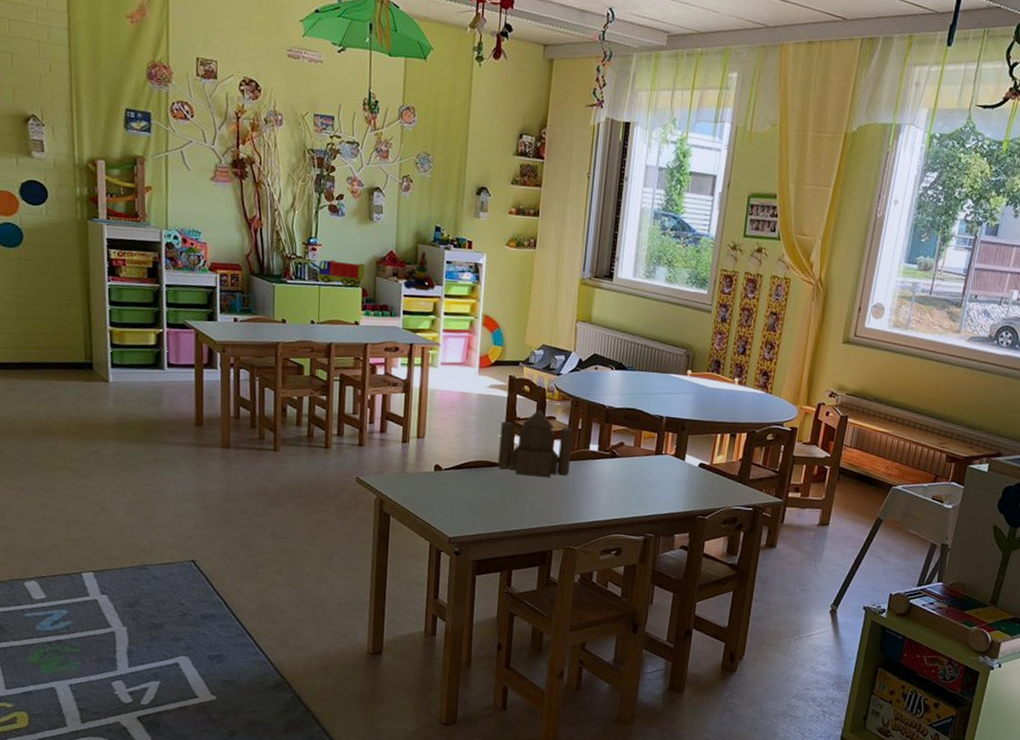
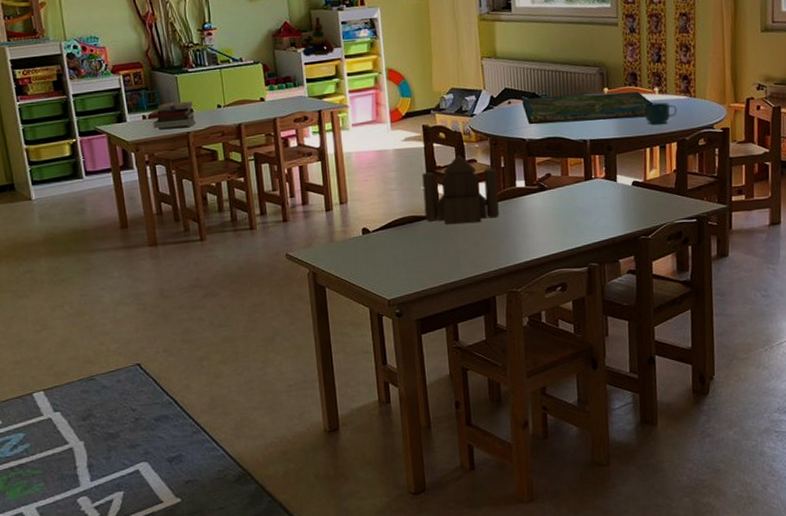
books: none [239,309,288,338] -> present [147,101,197,130]
toy truck: present [317,259,365,287] -> none [216,39,263,66]
board game: none [608,366,731,405] -> present [522,91,652,124]
cup: none [722,391,753,413] -> present [645,102,677,124]

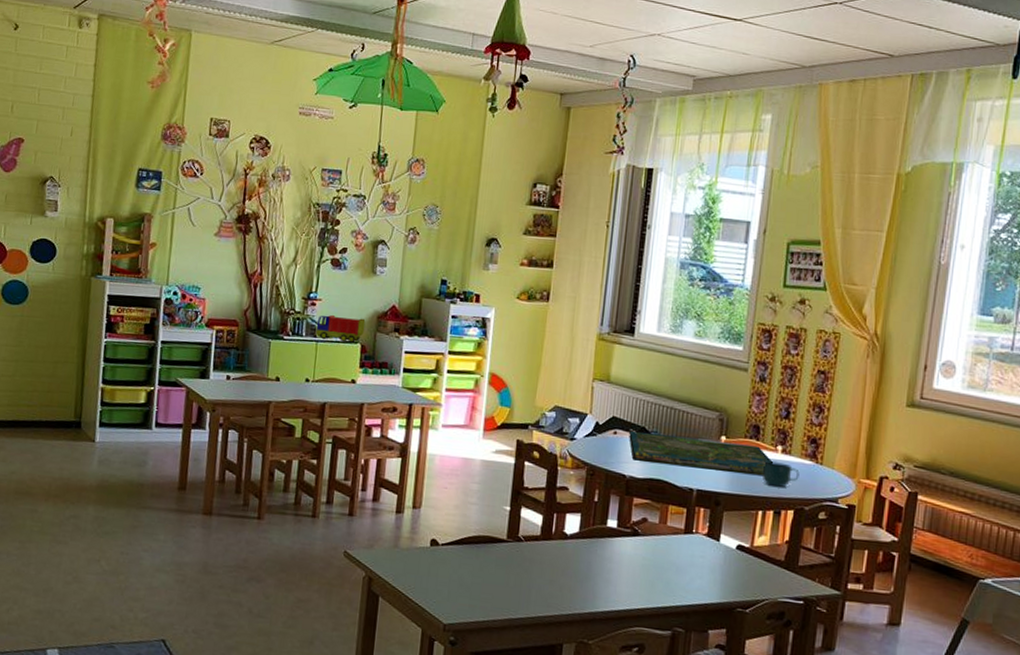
books: present [147,101,197,130] -> none [231,367,281,397]
toy truck: none [216,39,263,66] -> present [315,314,366,343]
stacking toy: present [302,16,335,56] -> none [405,305,440,347]
building blocks: present [422,154,499,224] -> none [501,478,589,557]

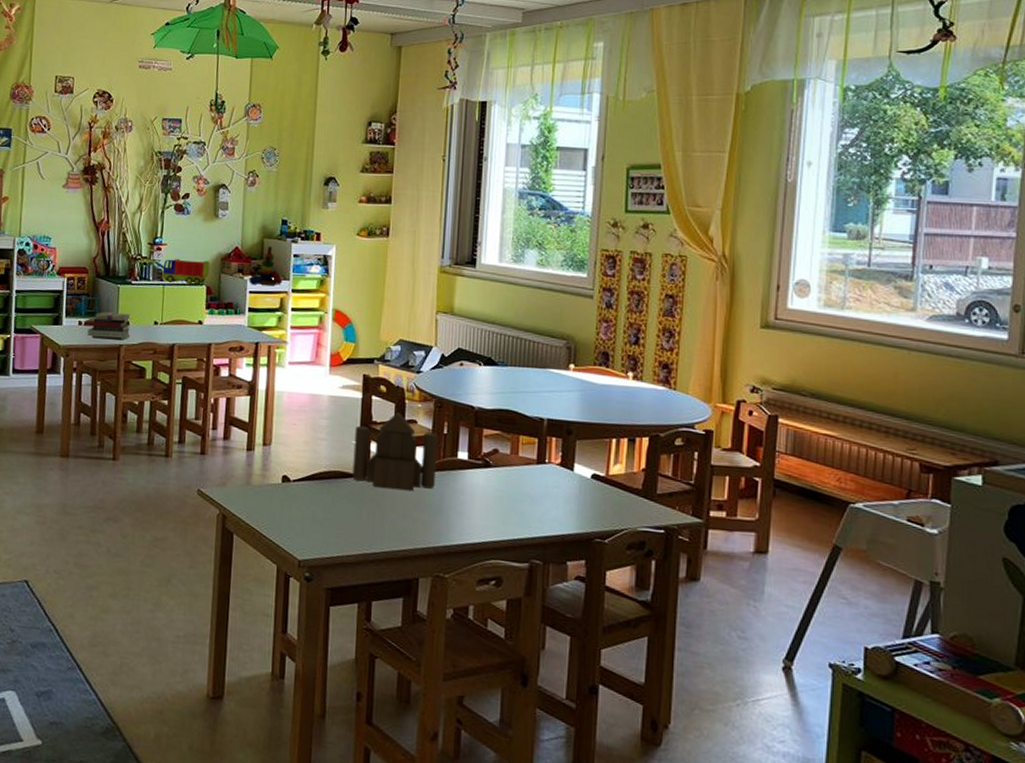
books: none [231,367,281,397] -> present [83,312,131,340]
stacking toy: none [405,305,440,347] -> present [249,245,283,286]
building blocks: none [501,478,589,557] -> present [352,411,438,490]
board game: present [629,430,773,476] -> none [476,361,624,404]
cup: present [763,461,800,487] -> none [615,388,653,414]

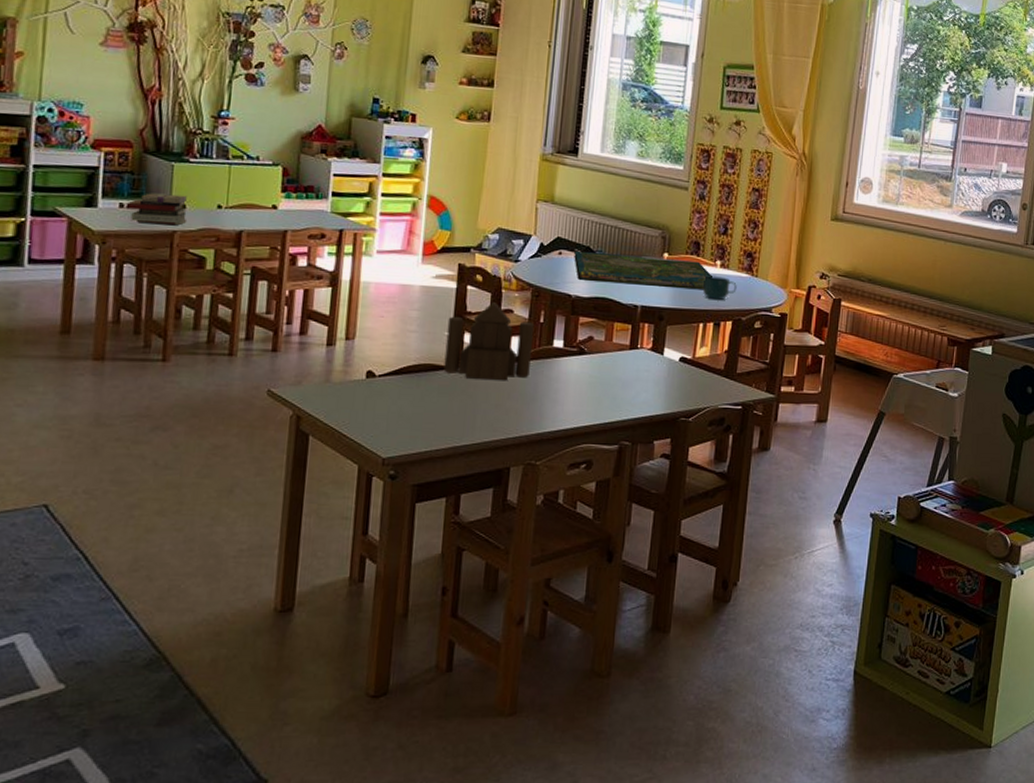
toy truck: present [162,258,210,285] -> none [228,134,288,165]
stacking toy: present [249,245,283,286] -> none [333,125,373,169]
board game: none [476,361,624,404] -> present [574,250,712,290]
cup: none [615,388,653,414] -> present [703,276,737,300]

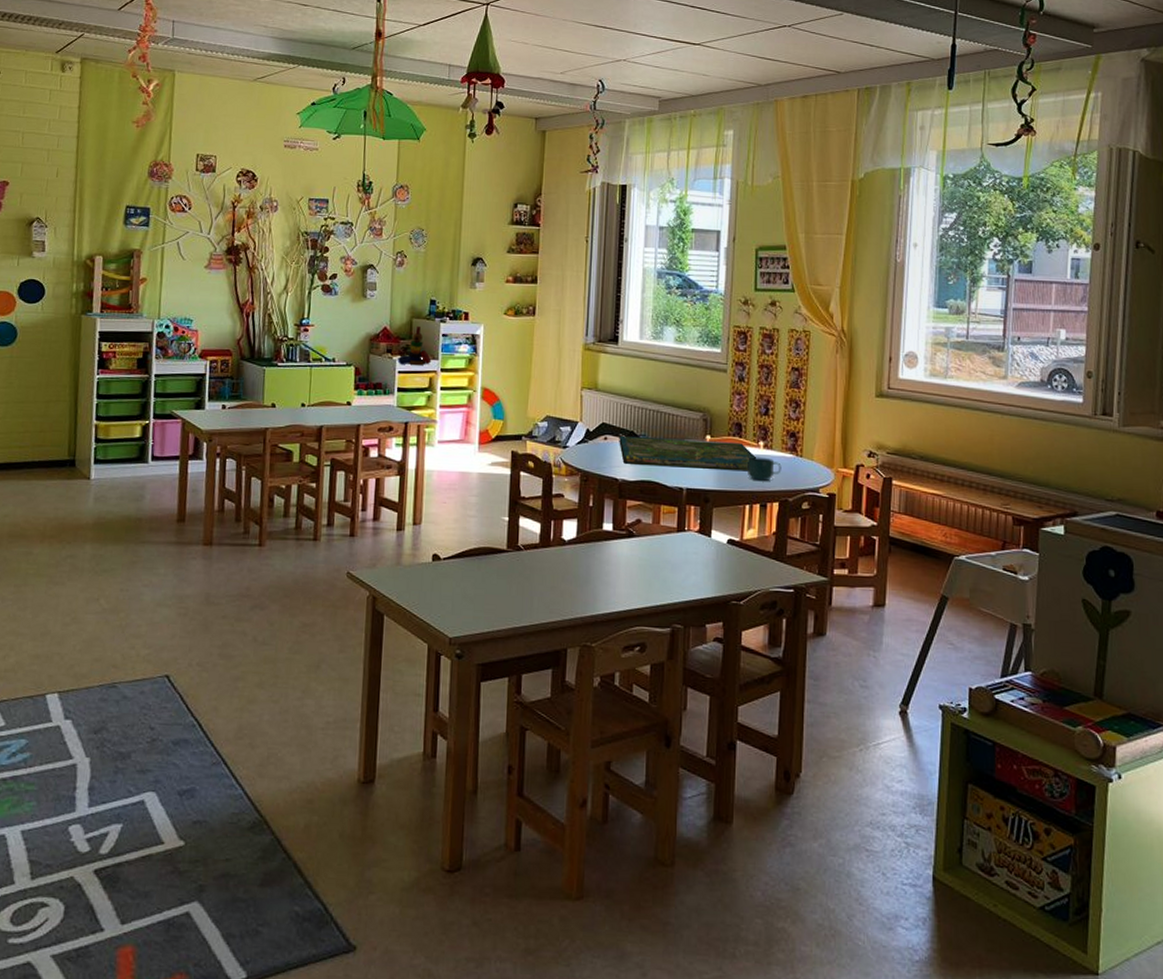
books: present [125,193,187,226] -> none [227,395,277,423]
stacking toy: none [333,125,373,169] -> present [398,325,432,366]
building blocks: present [443,301,535,380] -> none [502,486,584,563]

